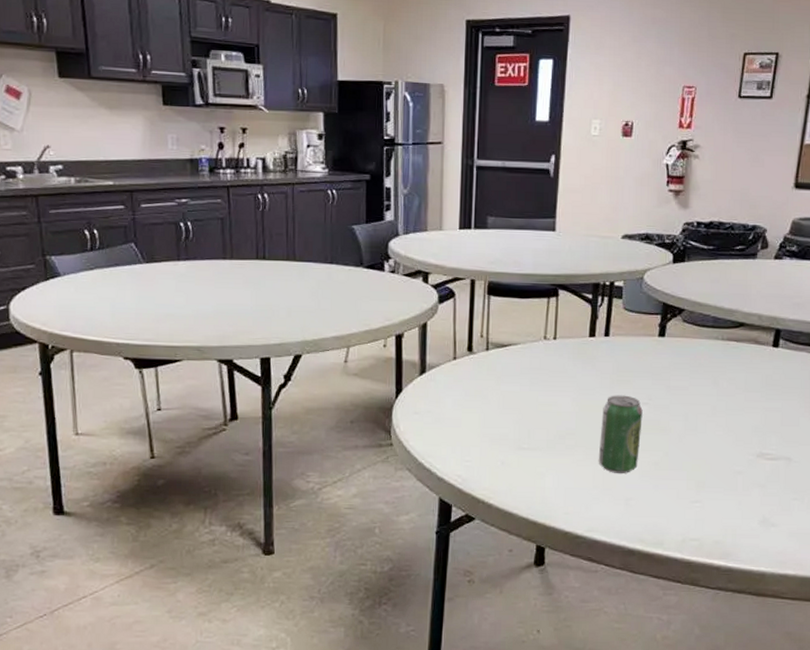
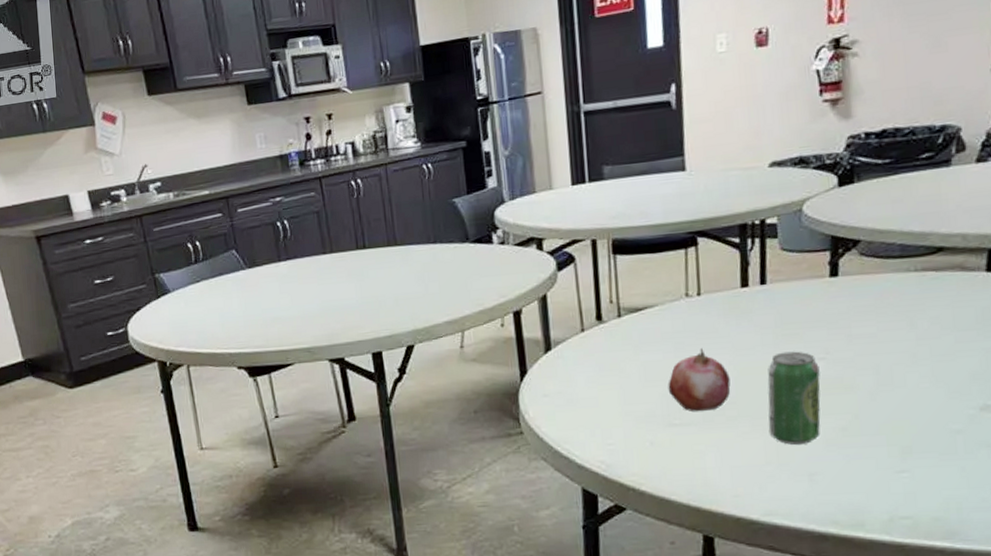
fruit: none [521,385,572,439] -> present [668,348,731,412]

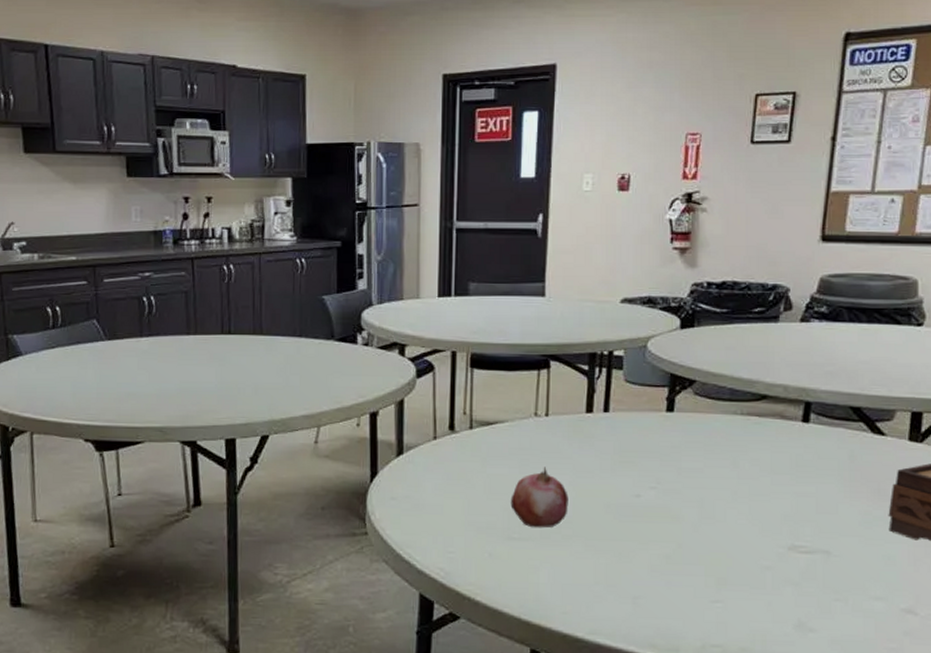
beverage can: present [767,351,821,445] -> none [600,478,650,568]

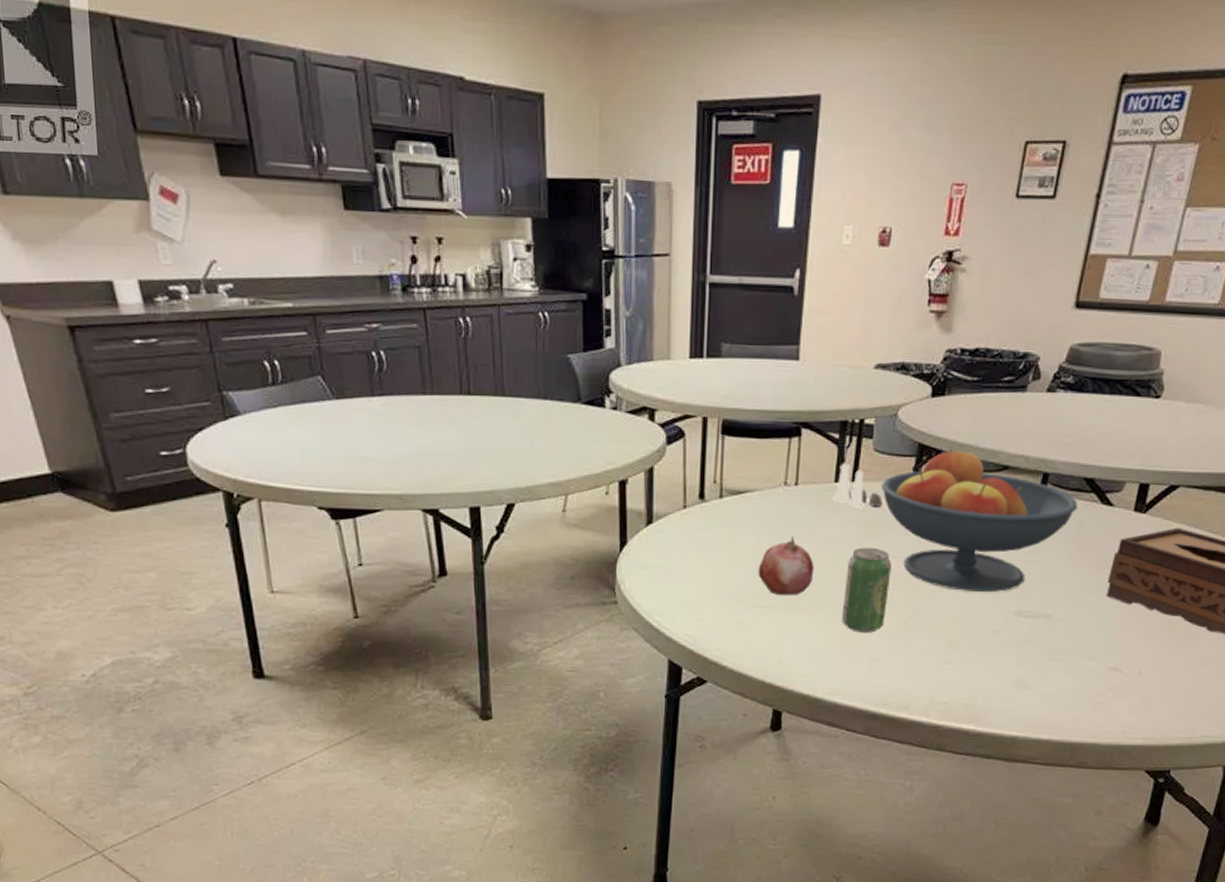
salt and pepper shaker set: none [585,395,638,438] -> present [833,464,884,508]
beverage can: none [600,478,650,568] -> present [841,547,892,633]
fruit bowl: none [634,377,847,526] -> present [881,447,1078,593]

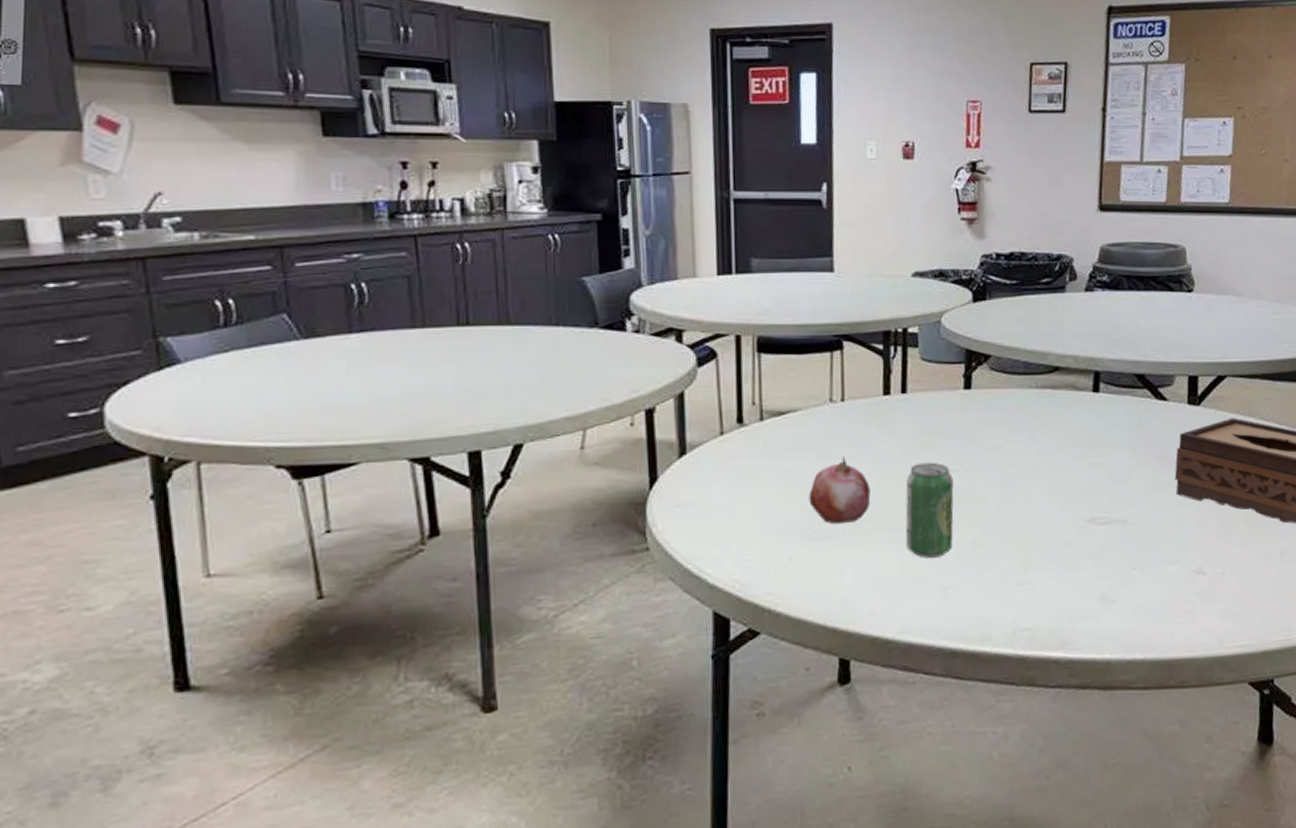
salt and pepper shaker set: present [833,464,884,508] -> none [883,375,937,420]
fruit bowl: present [881,447,1078,593] -> none [932,351,1134,502]

